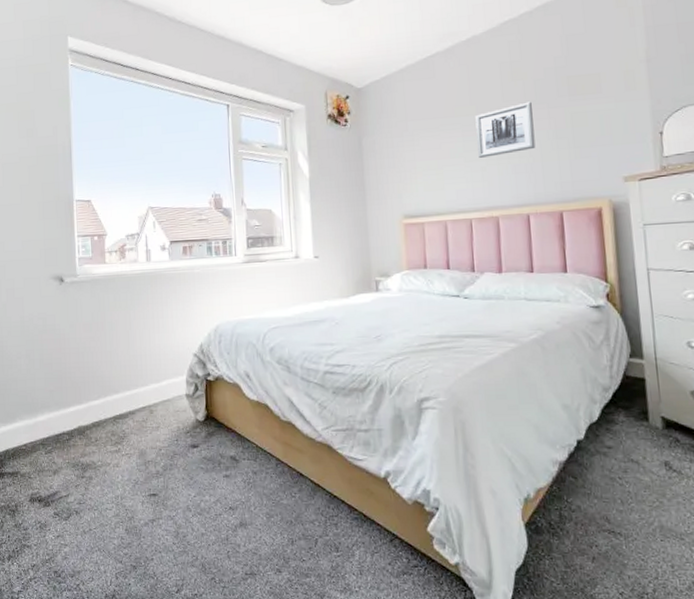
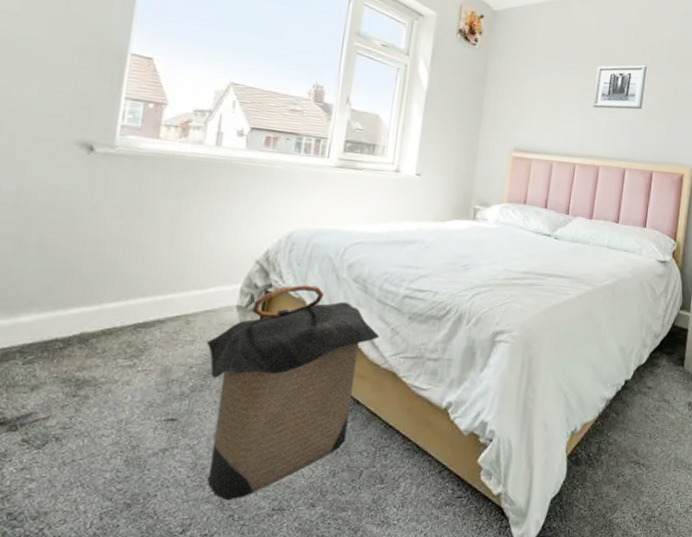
laundry hamper: none [168,371,310,565] -> present [206,285,380,501]

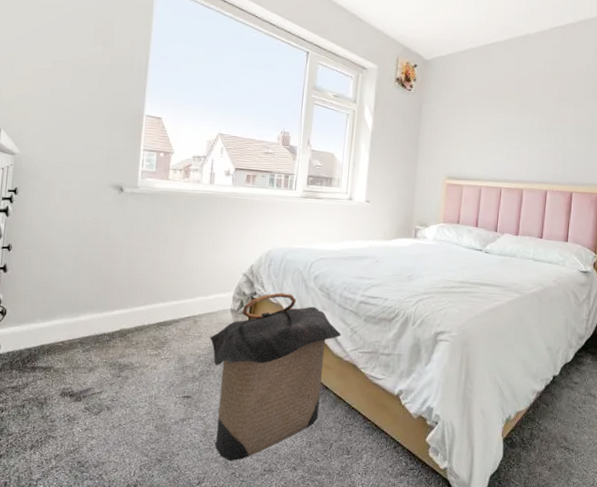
wall art: present [593,65,647,110] -> none [515,98,563,139]

